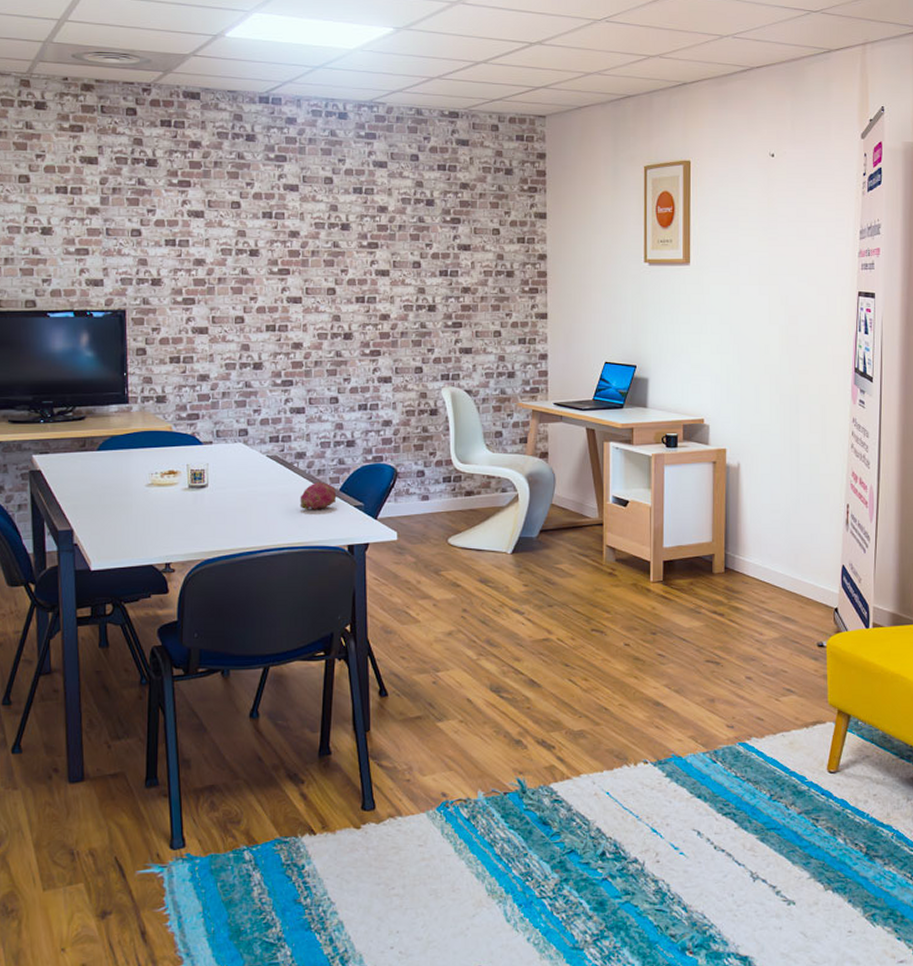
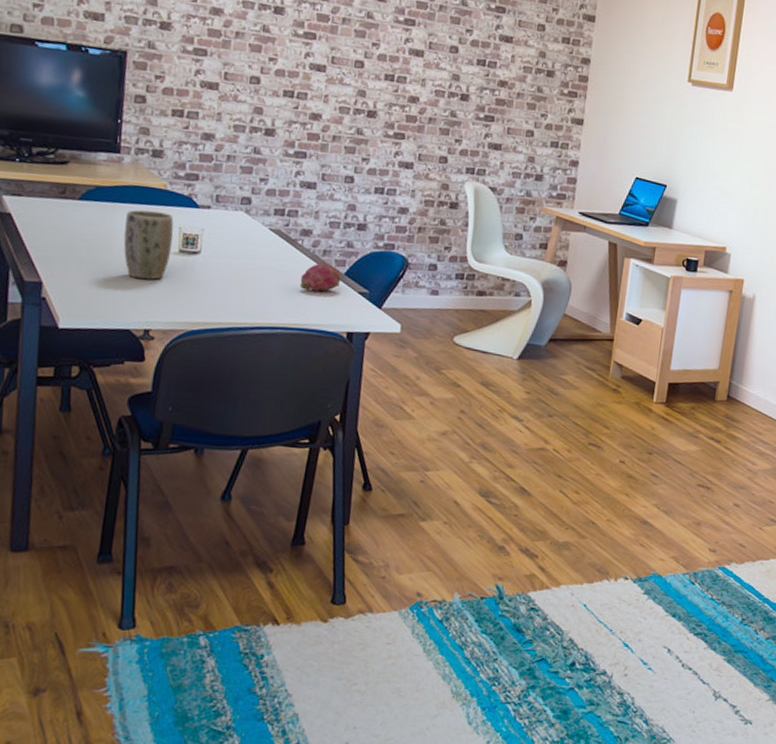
plant pot: none [139,453,182,517] -> present [123,209,174,280]

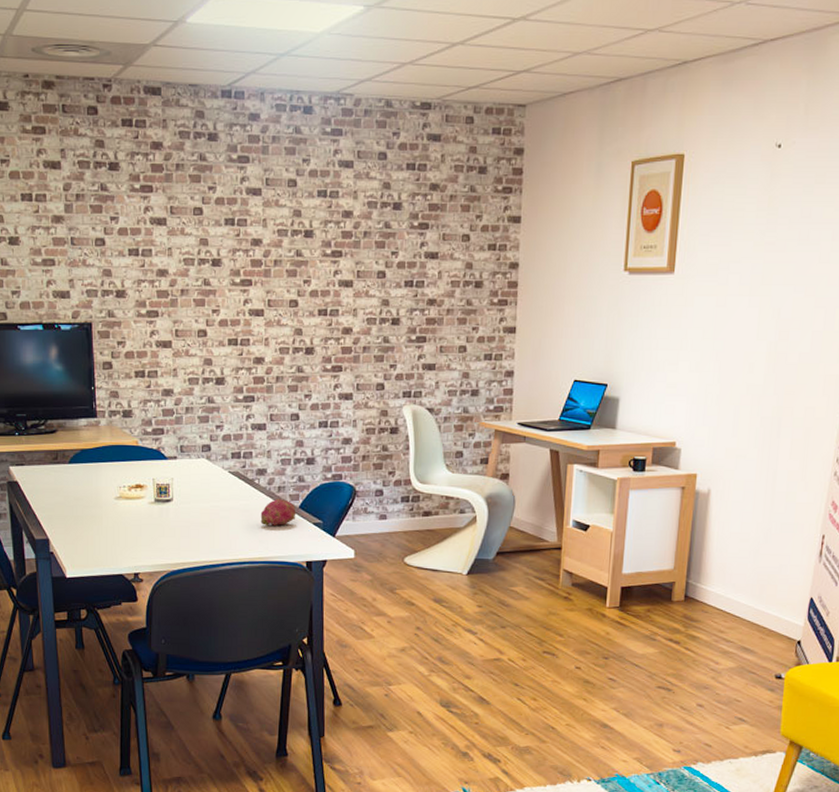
plant pot: present [123,209,174,280] -> none [108,467,149,529]

